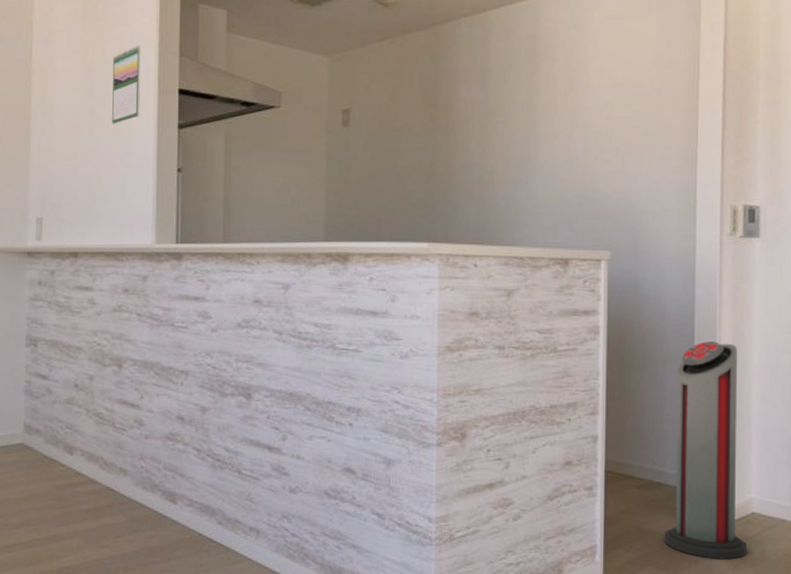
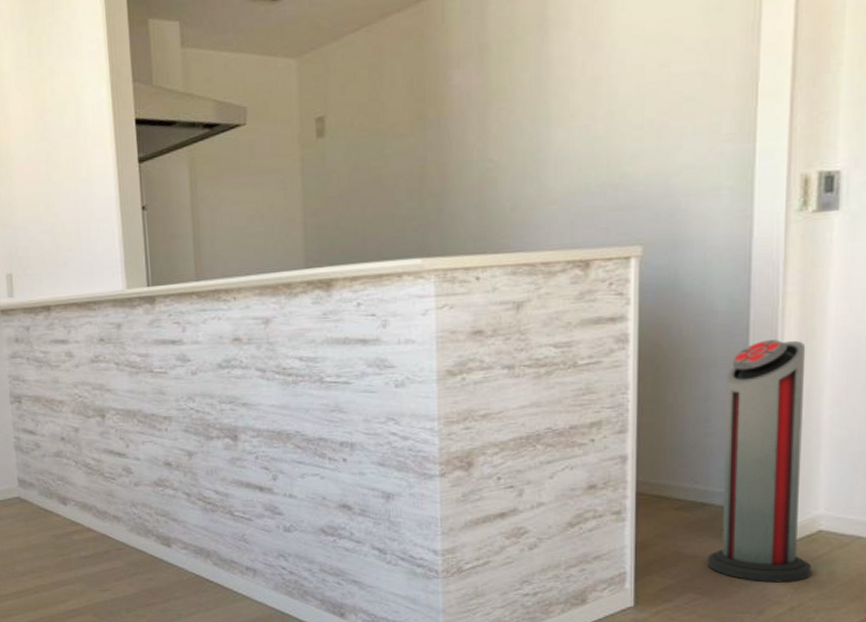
calendar: present [112,45,141,124] -> none [63,75,97,167]

